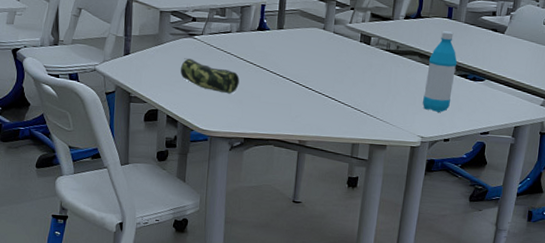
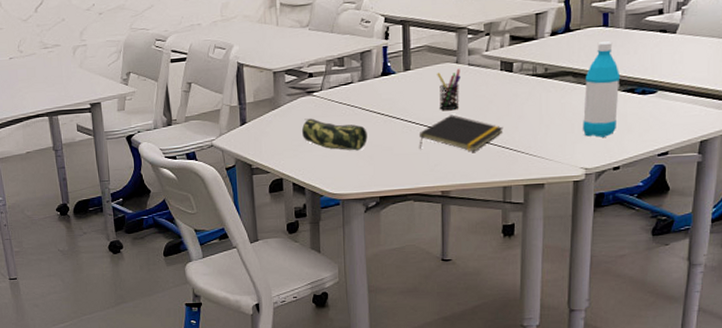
notepad: none [283,74,357,110] -> present [419,114,503,152]
pen holder: none [305,34,327,70] -> present [437,68,462,110]

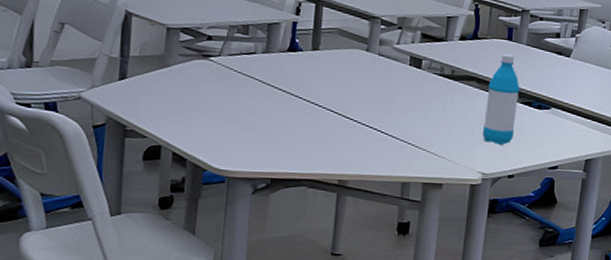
pencil case: present [301,118,368,151] -> none [190,83,266,126]
notepad: present [419,114,503,152] -> none [319,102,407,143]
pen holder: present [437,68,462,110] -> none [345,57,371,97]

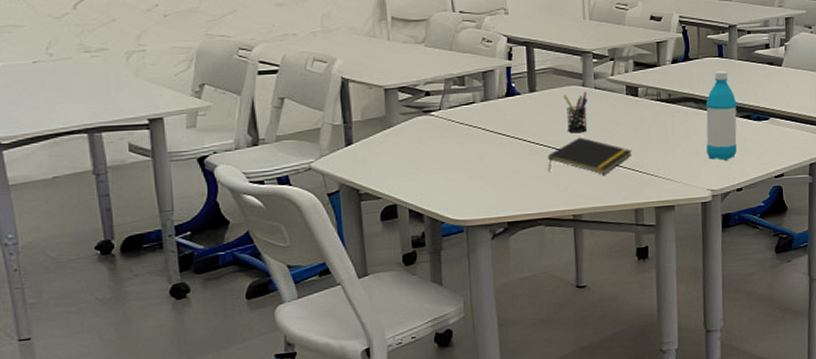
notepad: none [319,102,407,143] -> present [548,137,632,175]
pen holder: none [345,57,371,97] -> present [563,91,589,132]

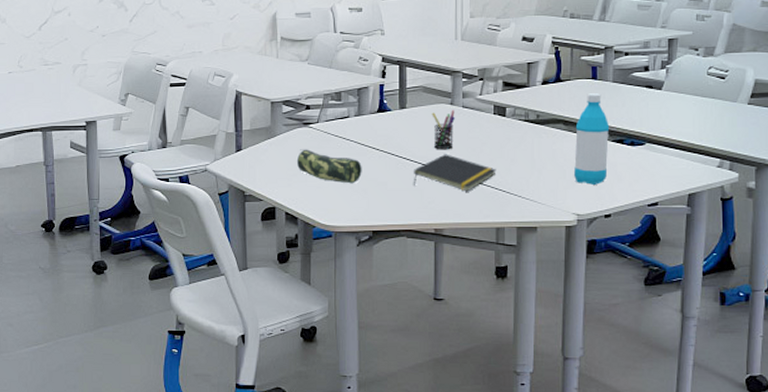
pencil case: none [418,139,493,174] -> present [296,149,362,184]

